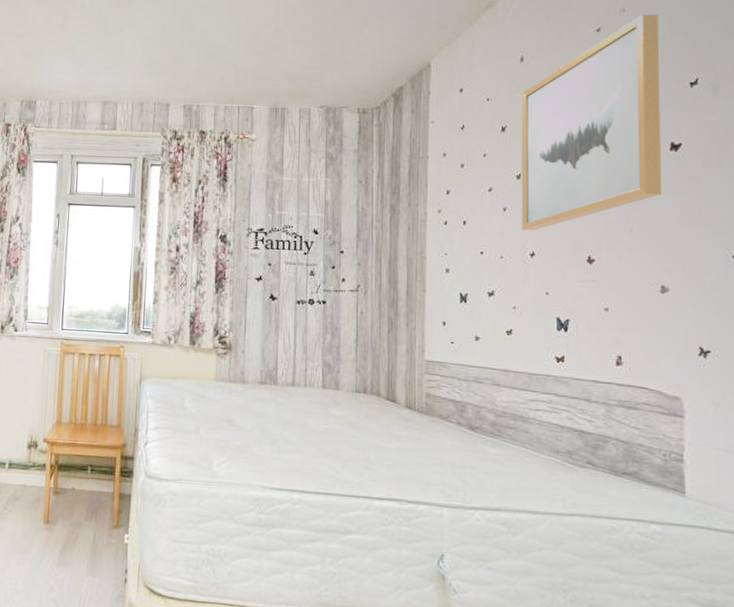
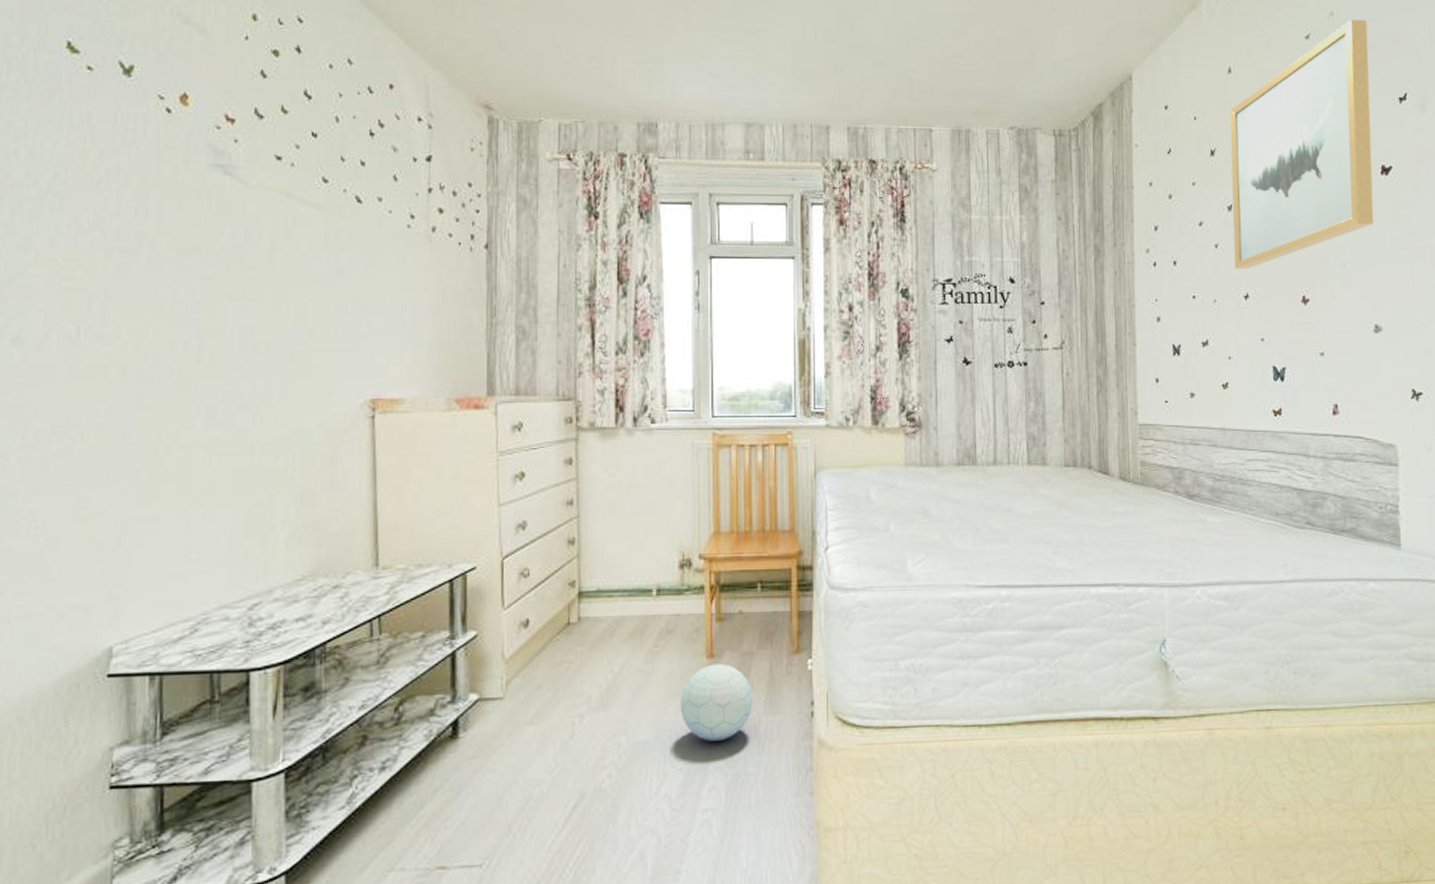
ball: none [20,529,79,593] -> present [680,663,753,741]

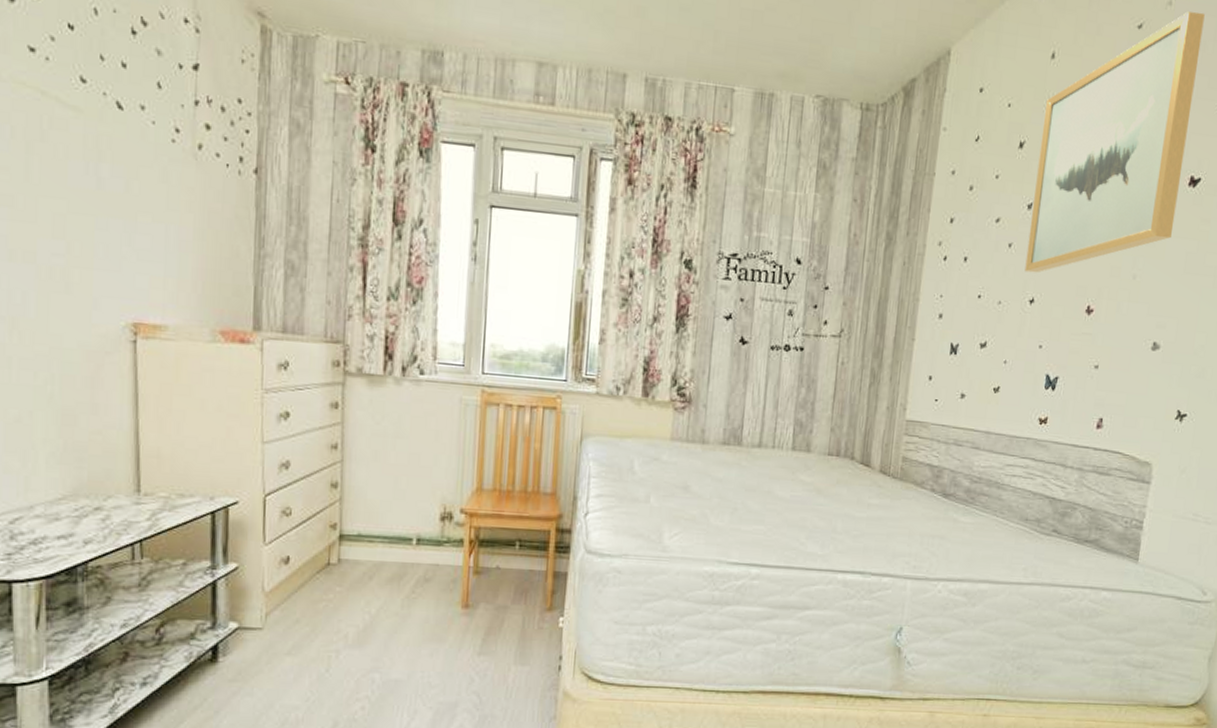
ball: present [680,663,753,741] -> none [433,614,505,685]

